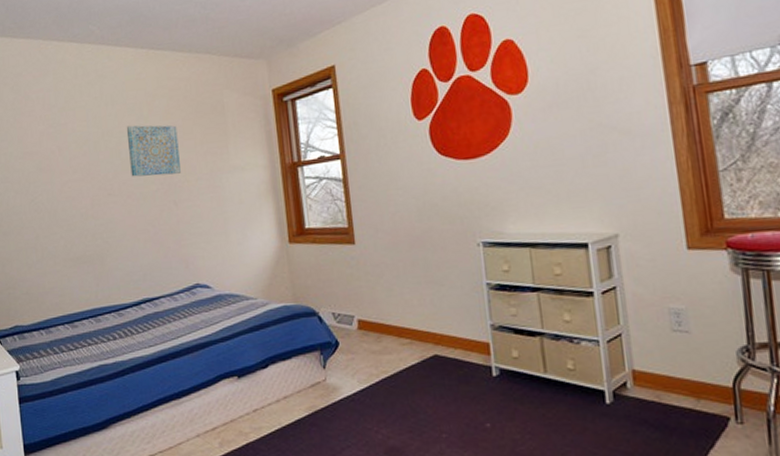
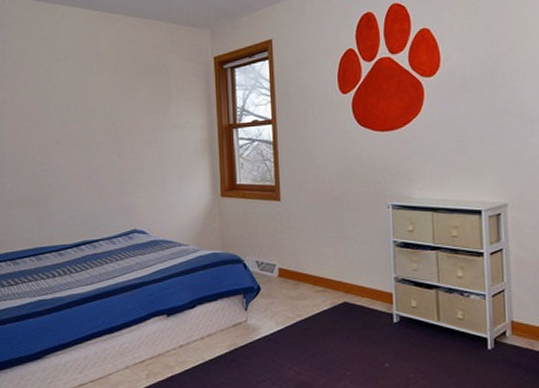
wall art: present [126,125,182,177] -> none [76,80,126,129]

